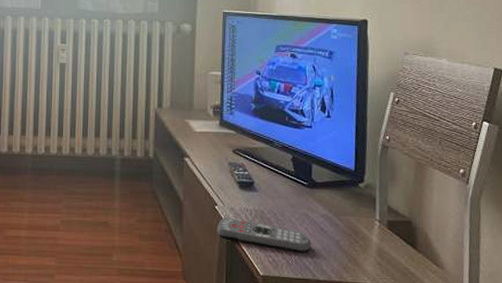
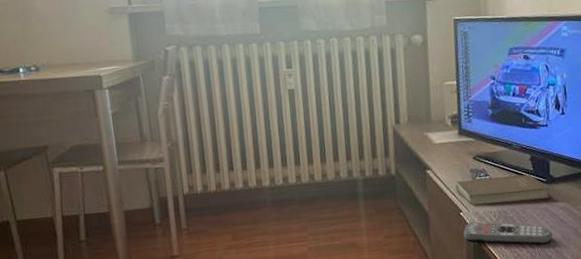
book: none [213,173,311,204] -> present [455,174,550,205]

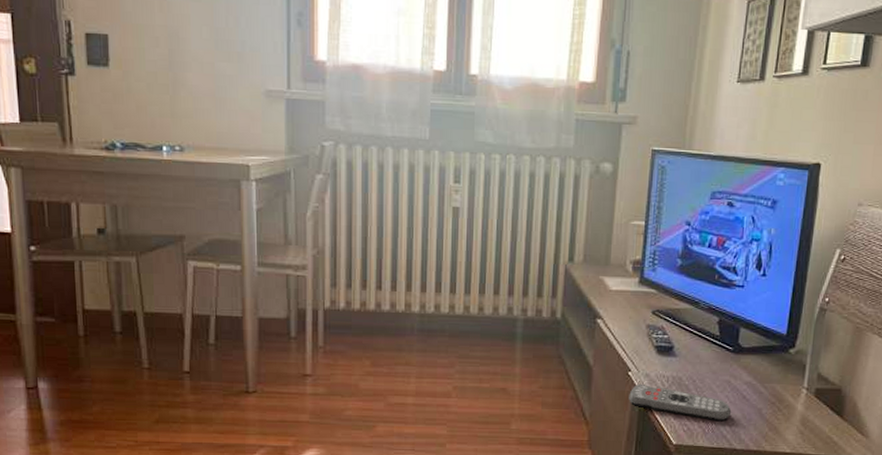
book: present [455,174,550,205] -> none [627,336,736,370]

